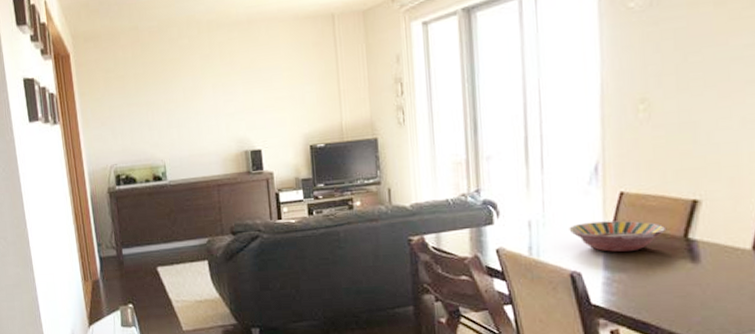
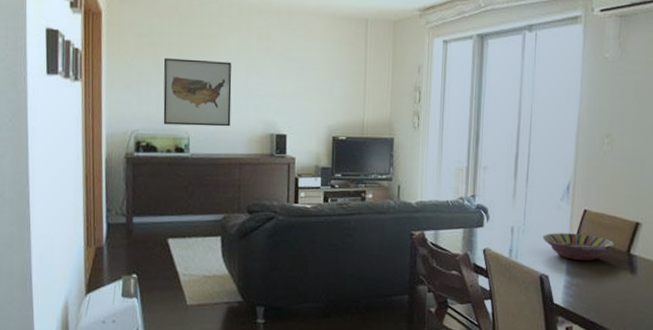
wall art: none [131,83,204,155] -> present [163,58,232,127]

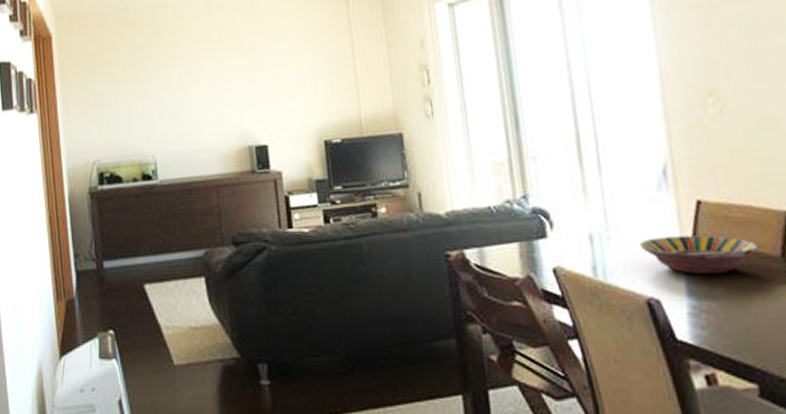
wall art: present [163,58,232,127] -> none [119,69,201,150]

